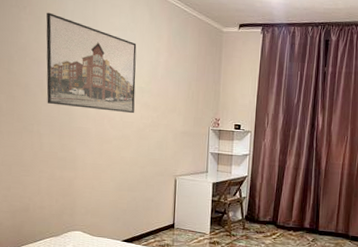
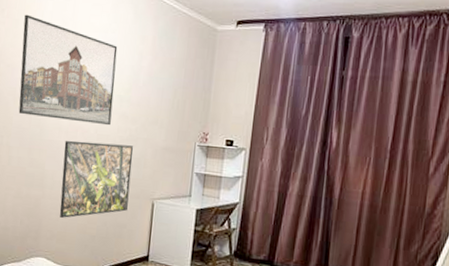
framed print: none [92,127,156,196] -> present [59,140,133,219]

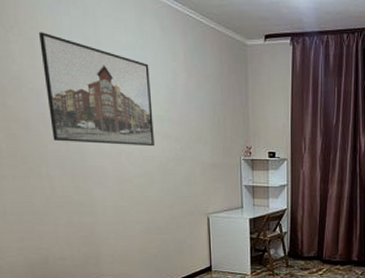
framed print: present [59,140,133,219] -> none [109,164,184,242]

